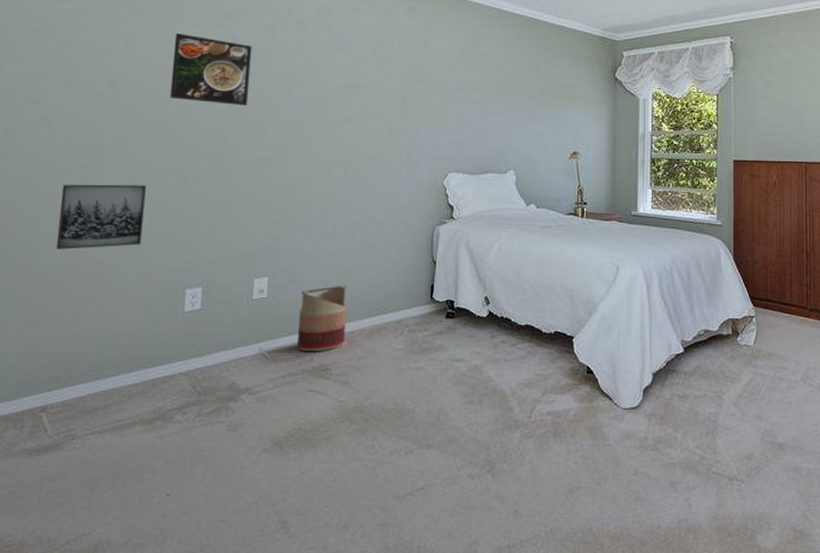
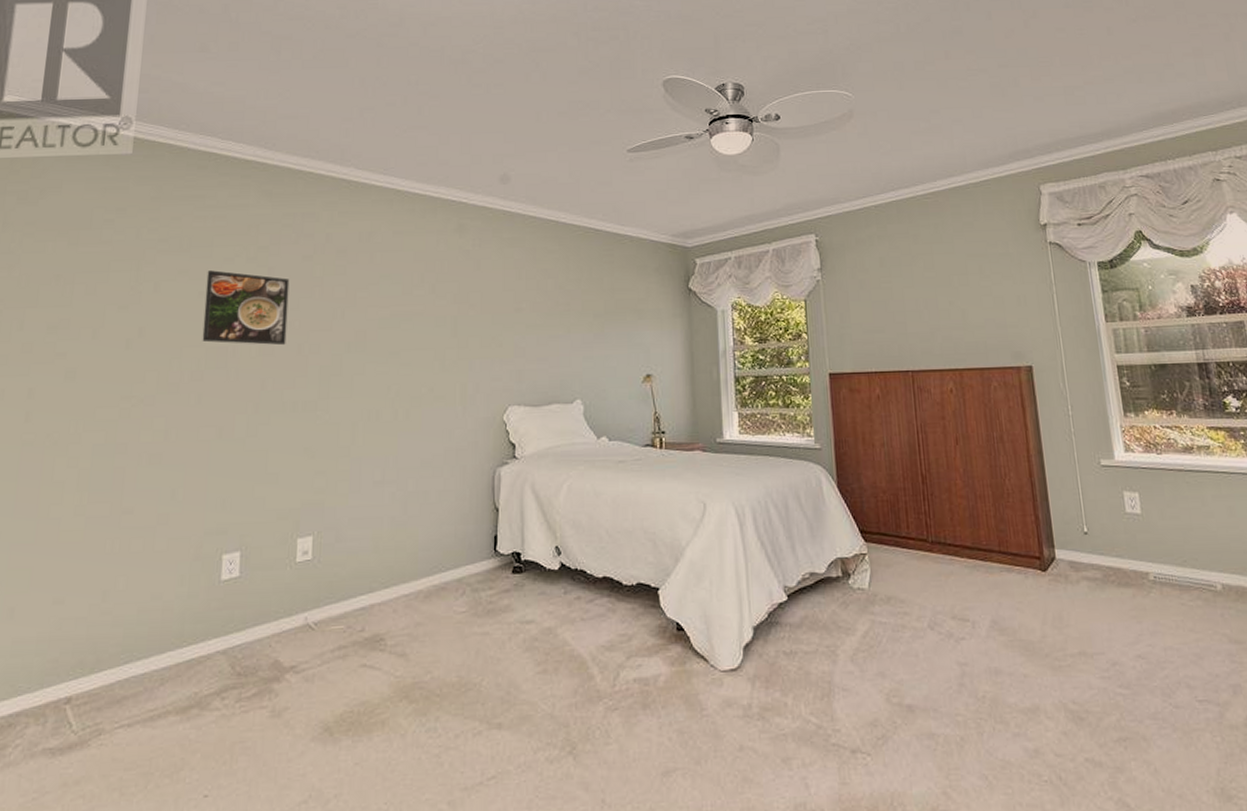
wall art: present [56,184,146,249] -> none [81,439,178,517]
basket: present [297,285,347,351] -> none [347,540,401,619]

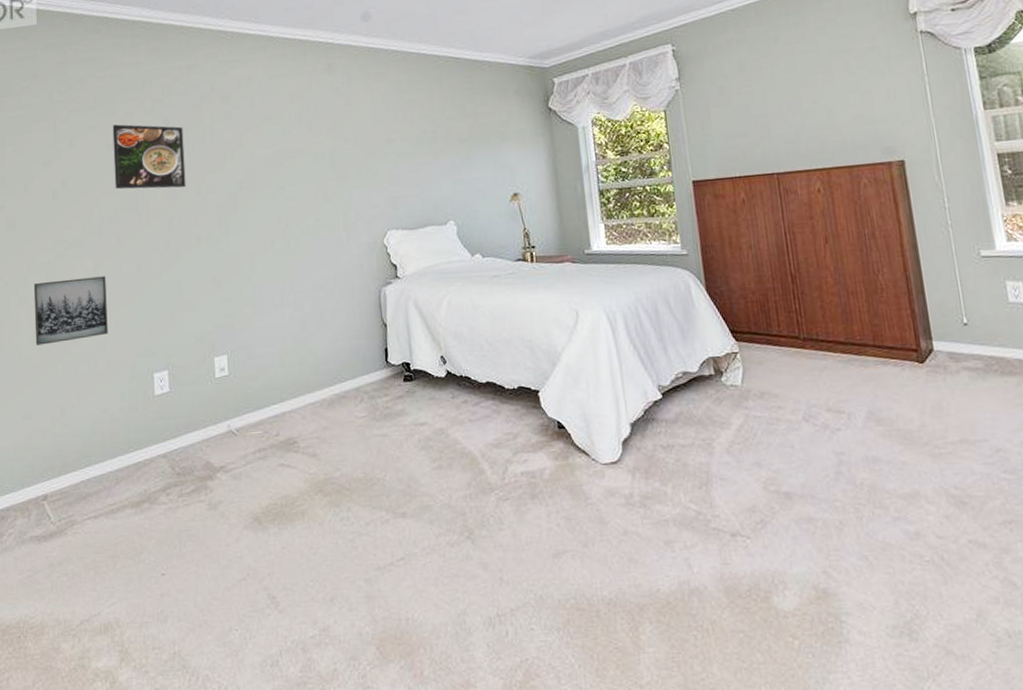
wall art: none [81,439,178,517] -> present [33,276,108,345]

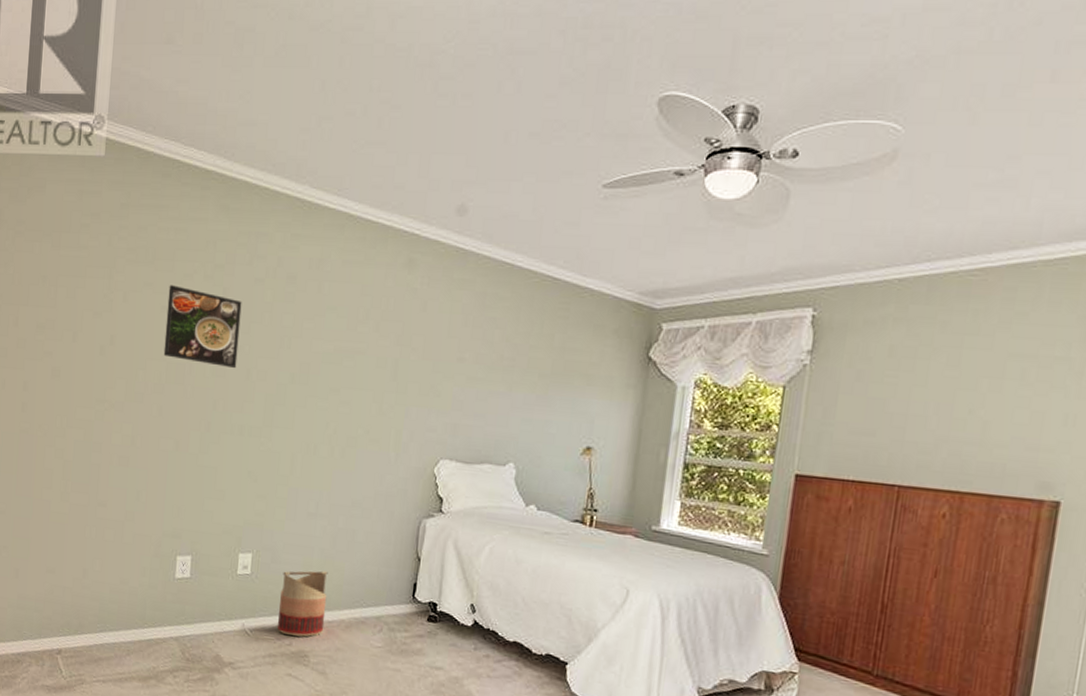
wall art: present [33,276,108,345] -> none [66,439,143,507]
basket: none [260,356,308,426] -> present [278,571,328,637]

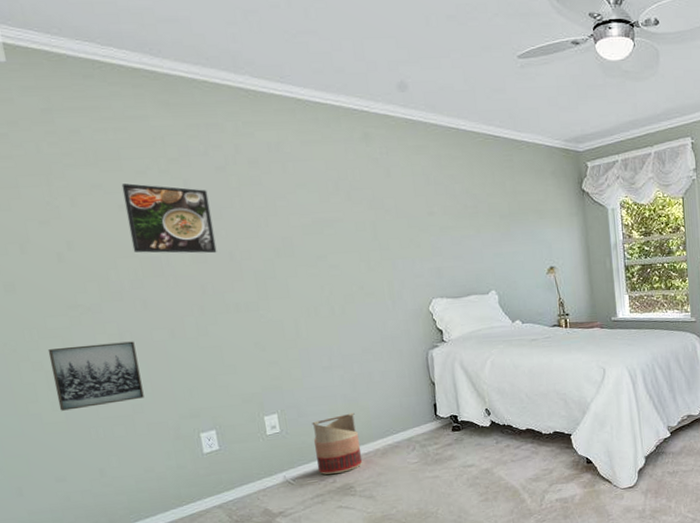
wall art: none [66,439,143,507] -> present [47,341,144,411]

